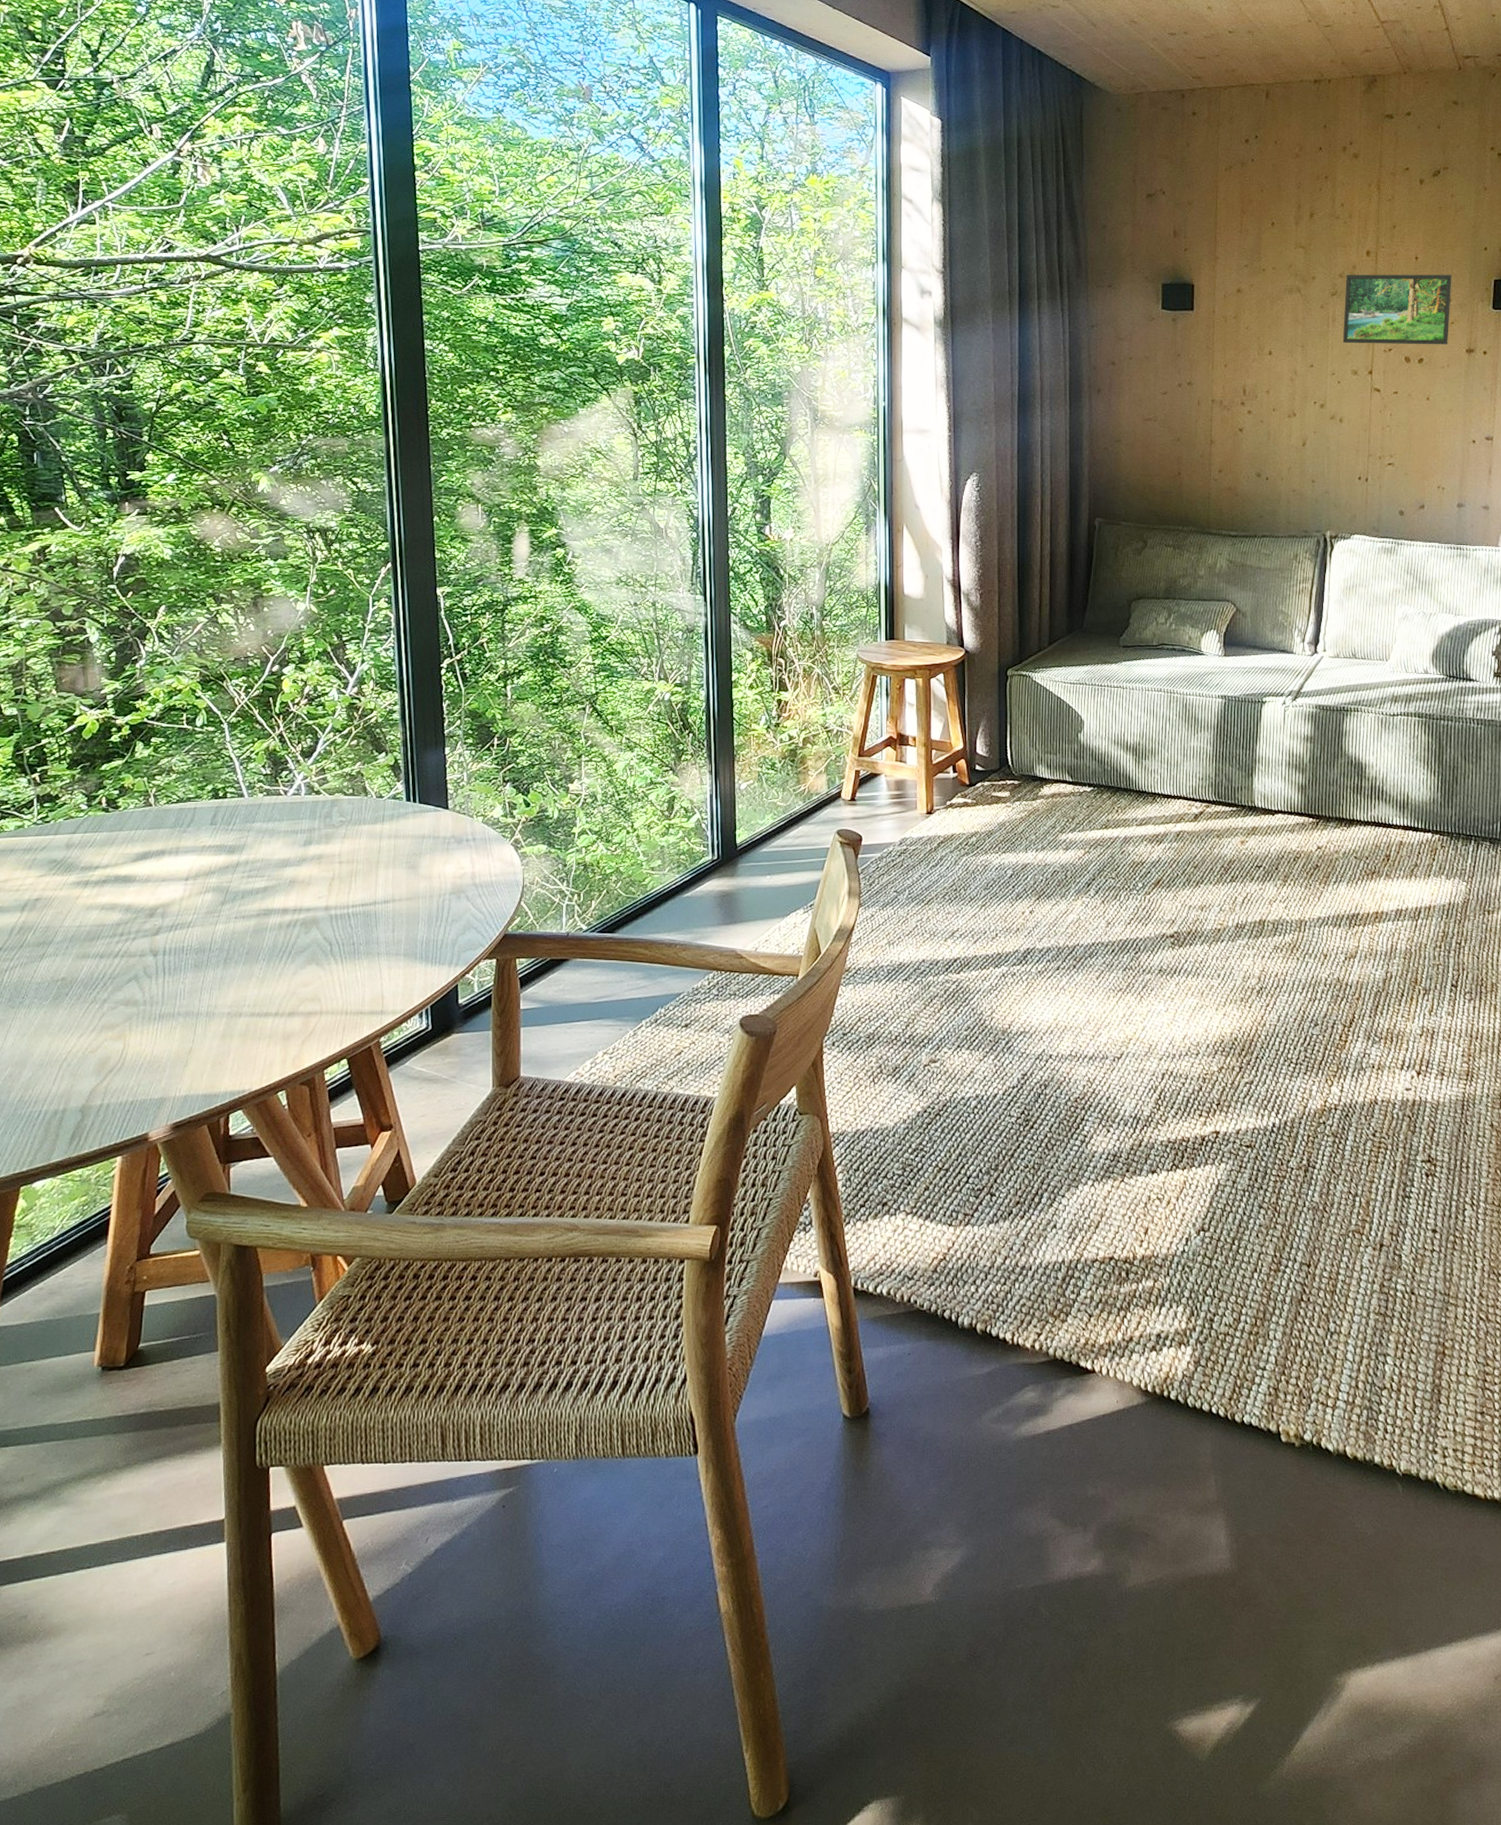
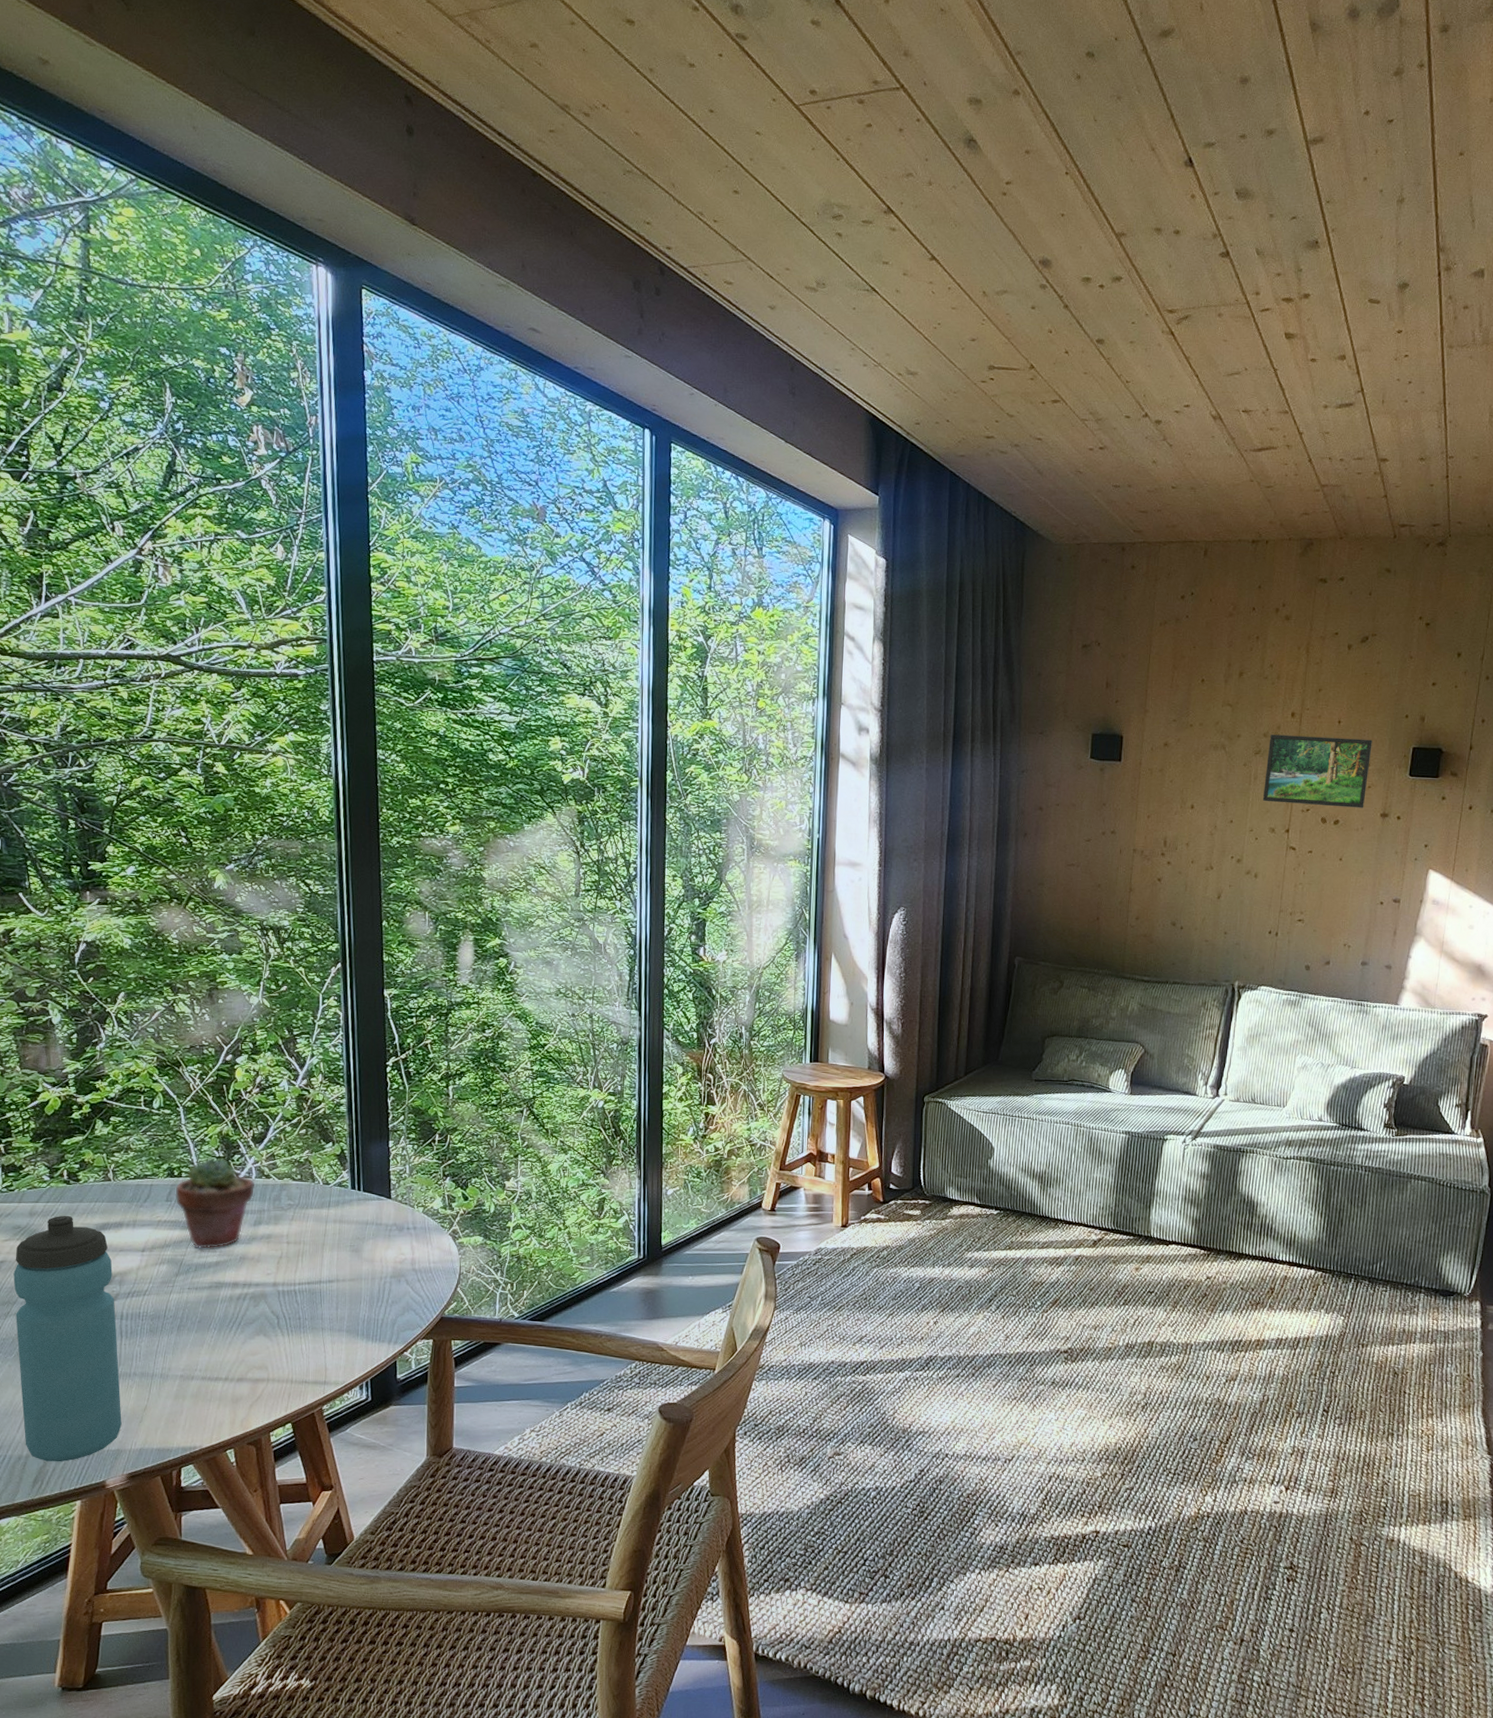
water bottle: none [49,845,165,1115] -> present [13,1215,122,1462]
potted succulent: none [220,776,305,875] -> present [175,1158,256,1250]

